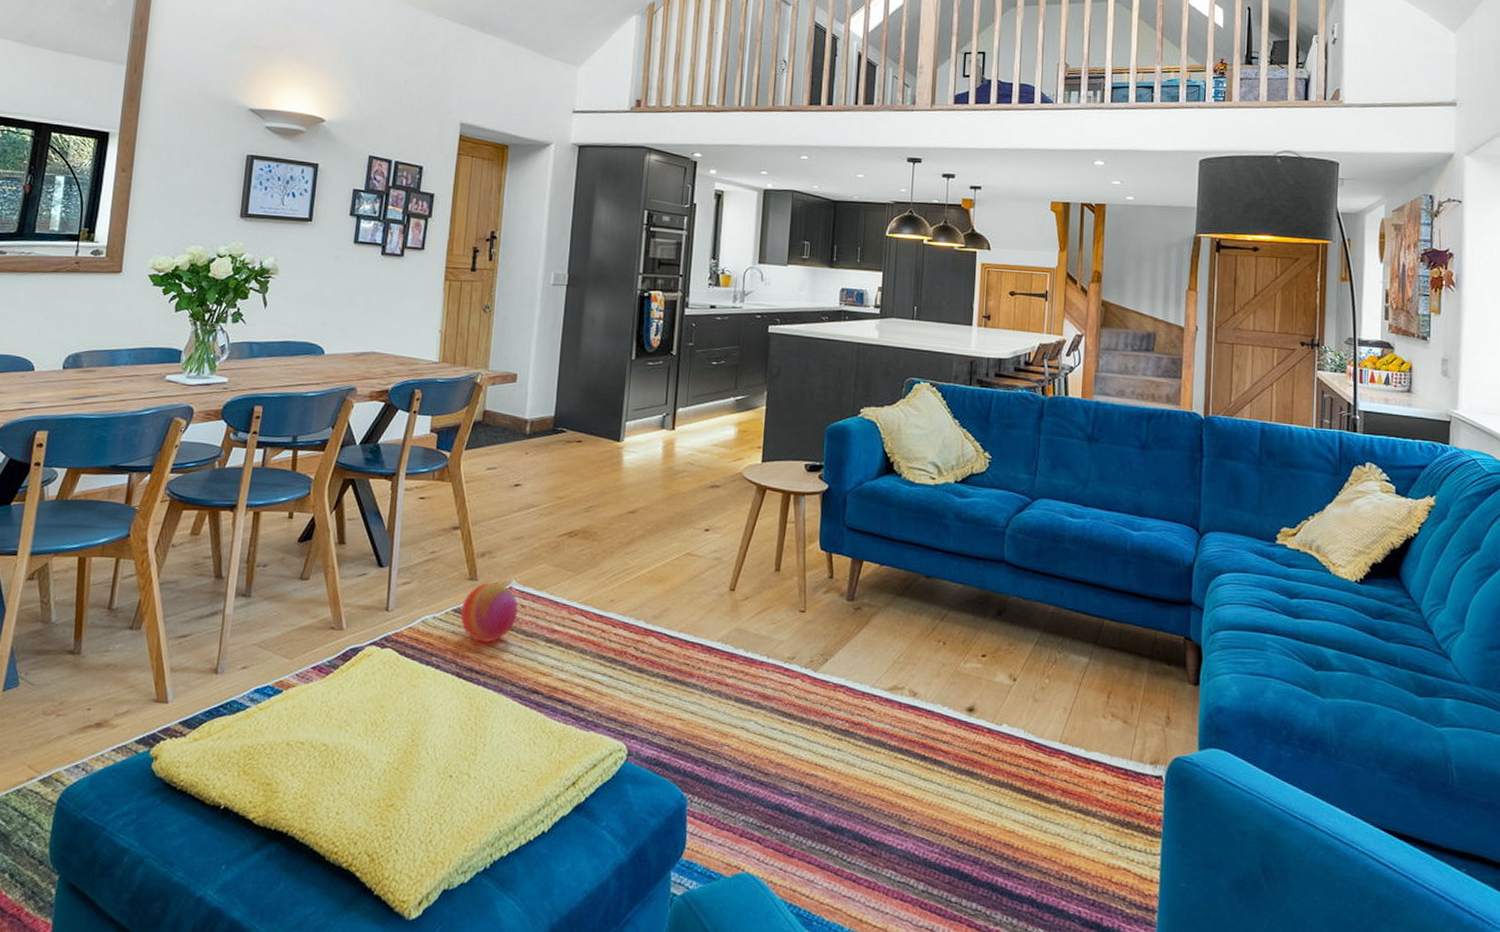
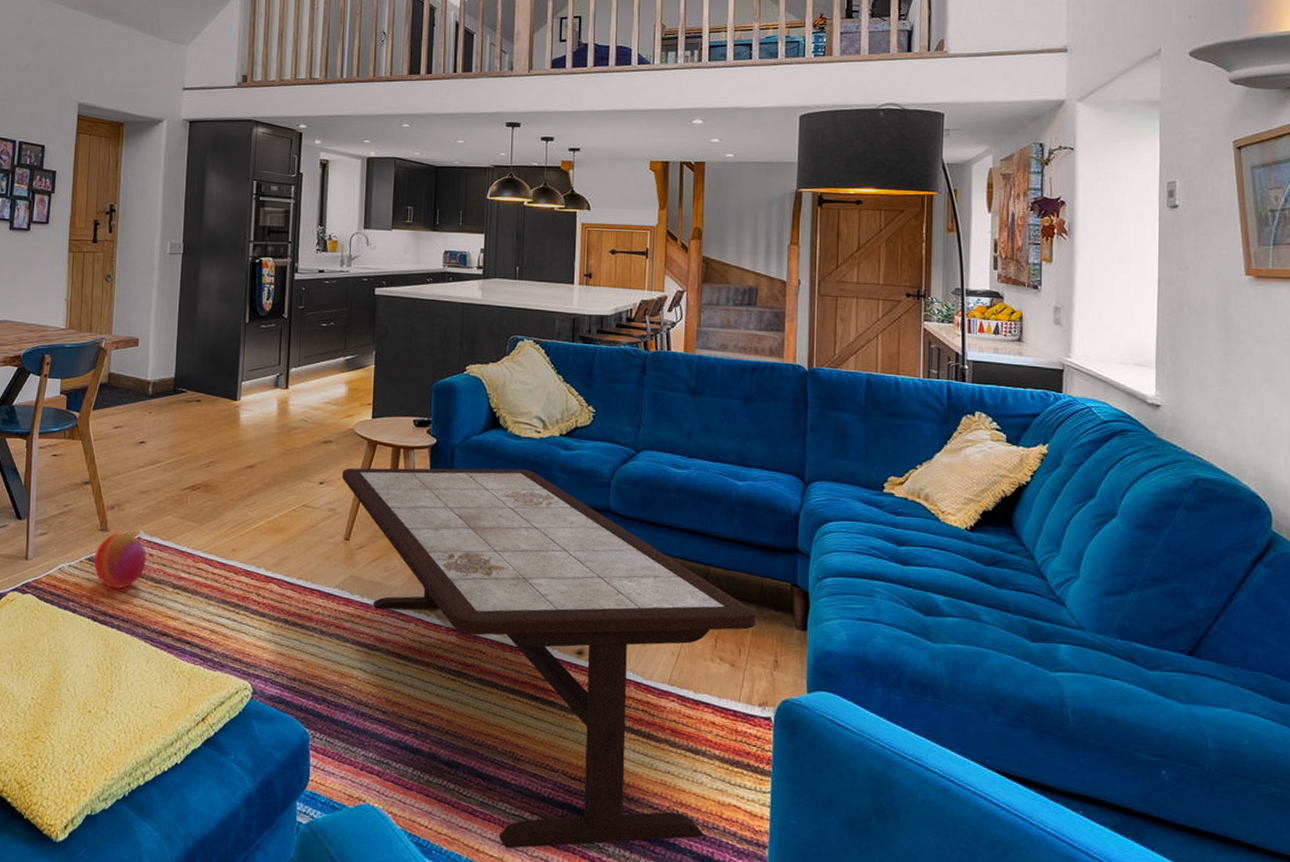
coffee table: none [728,514,1148,918] -> present [342,467,756,849]

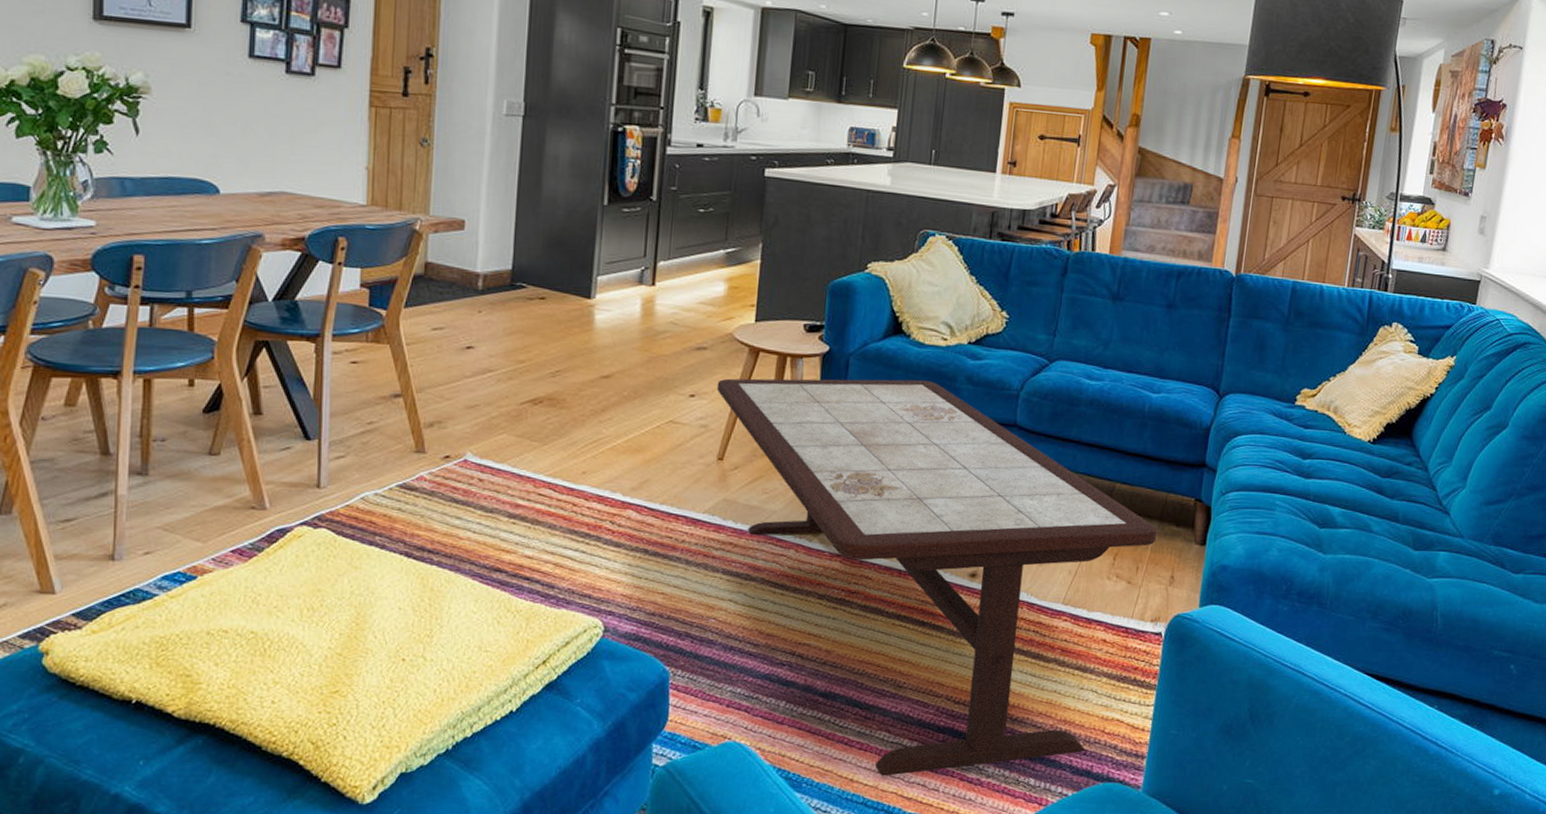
ball: present [93,532,146,590] -> none [406,454,475,521]

